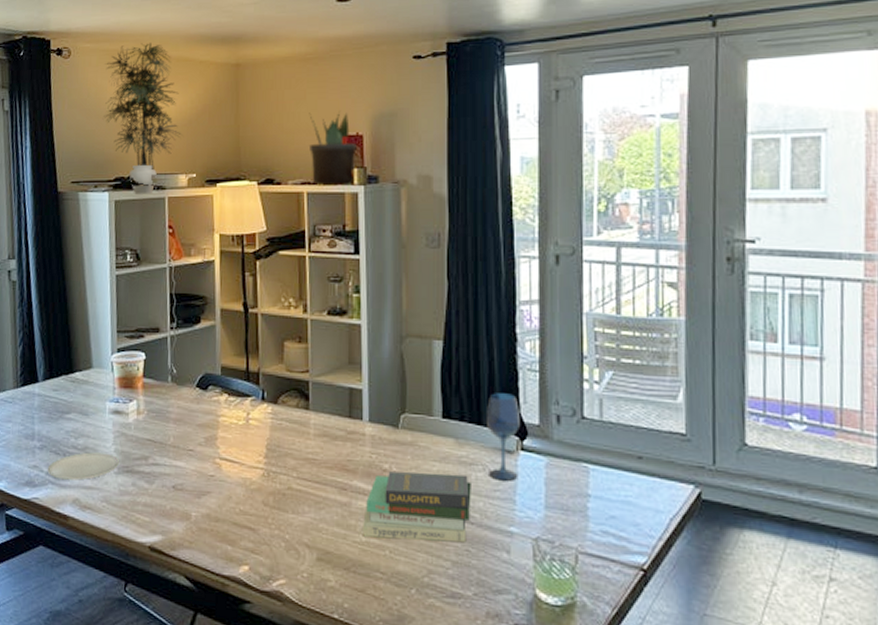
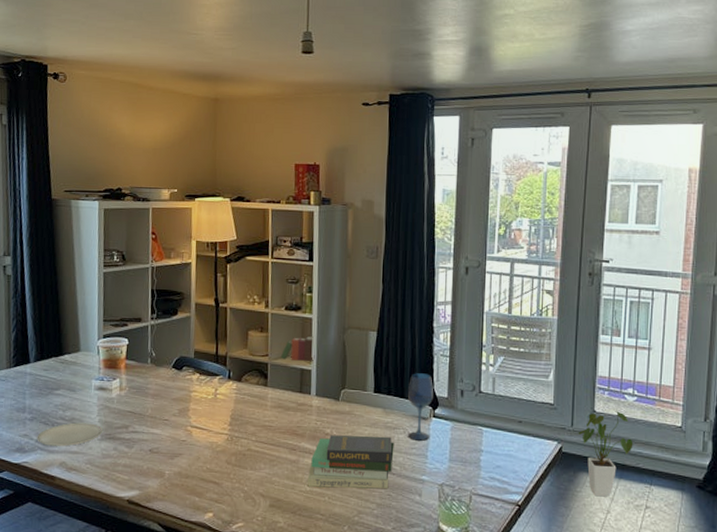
plant: present [103,43,183,194] -> none [95,74,167,205]
planter: present [309,111,357,186] -> none [275,144,314,205]
books: none [323,347,366,380] -> present [280,336,315,362]
house plant: none [723,443,806,564] -> present [578,410,633,497]

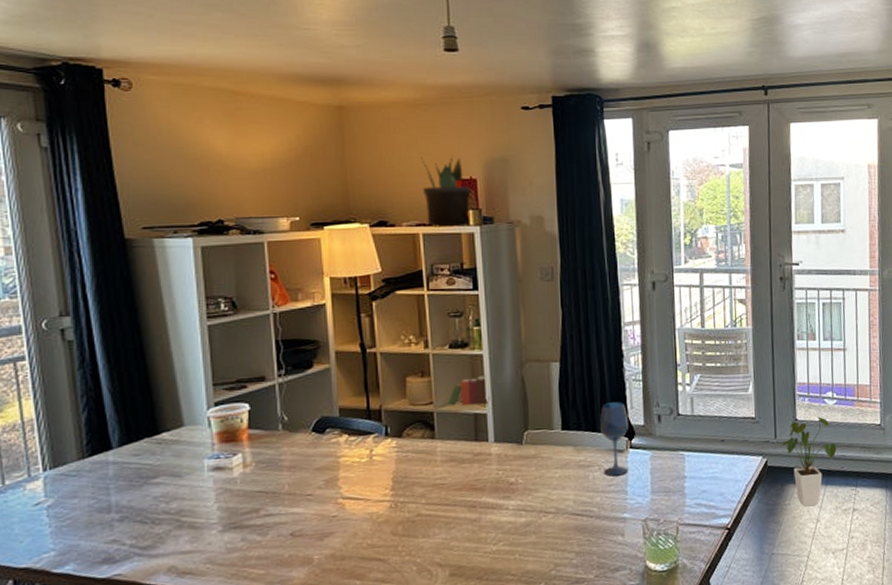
plate: present [37,422,104,447] -> none [131,512,225,550]
planter: none [275,144,314,205] -> present [421,156,471,227]
books: present [308,435,394,489] -> none [493,476,590,546]

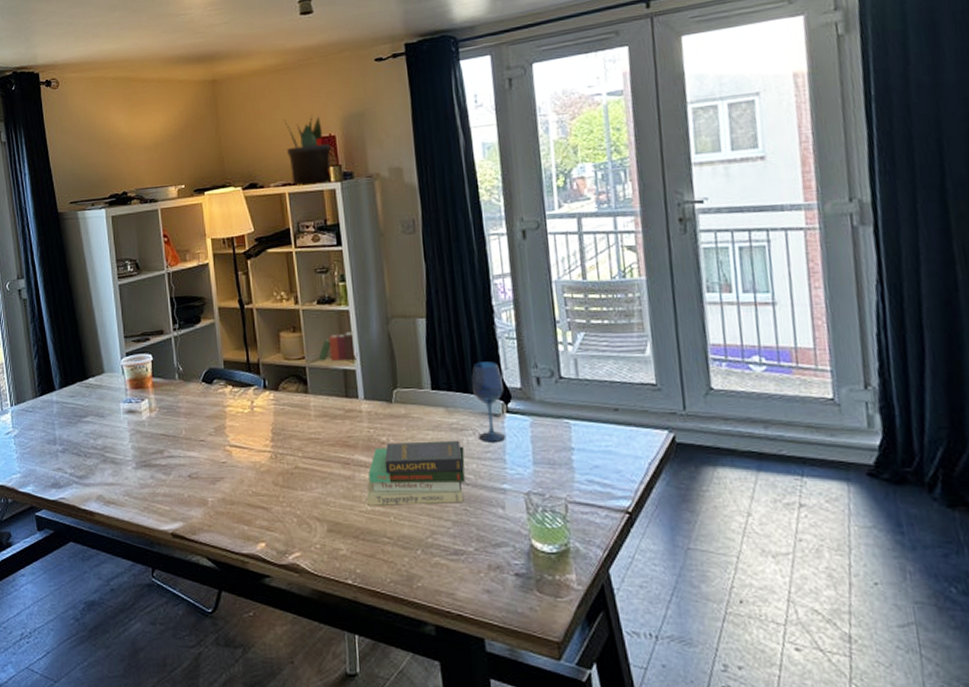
books: none [493,476,590,546] -> present [367,440,466,506]
house plant: present [782,415,837,507] -> none [693,384,771,496]

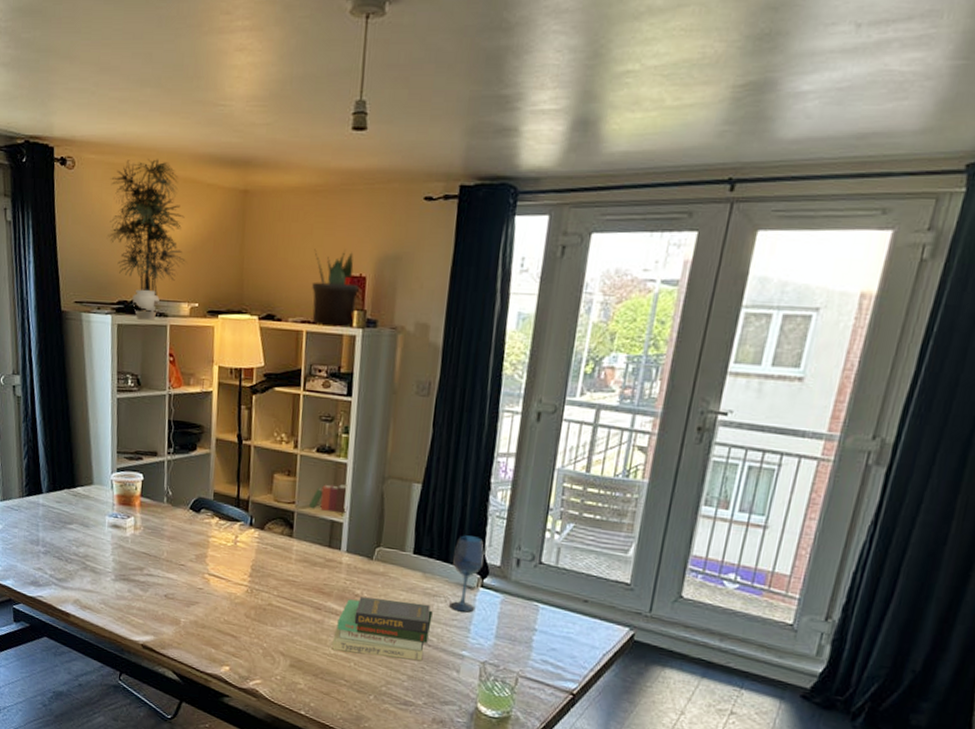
plant: none [92,67,169,209] -> present [108,159,187,320]

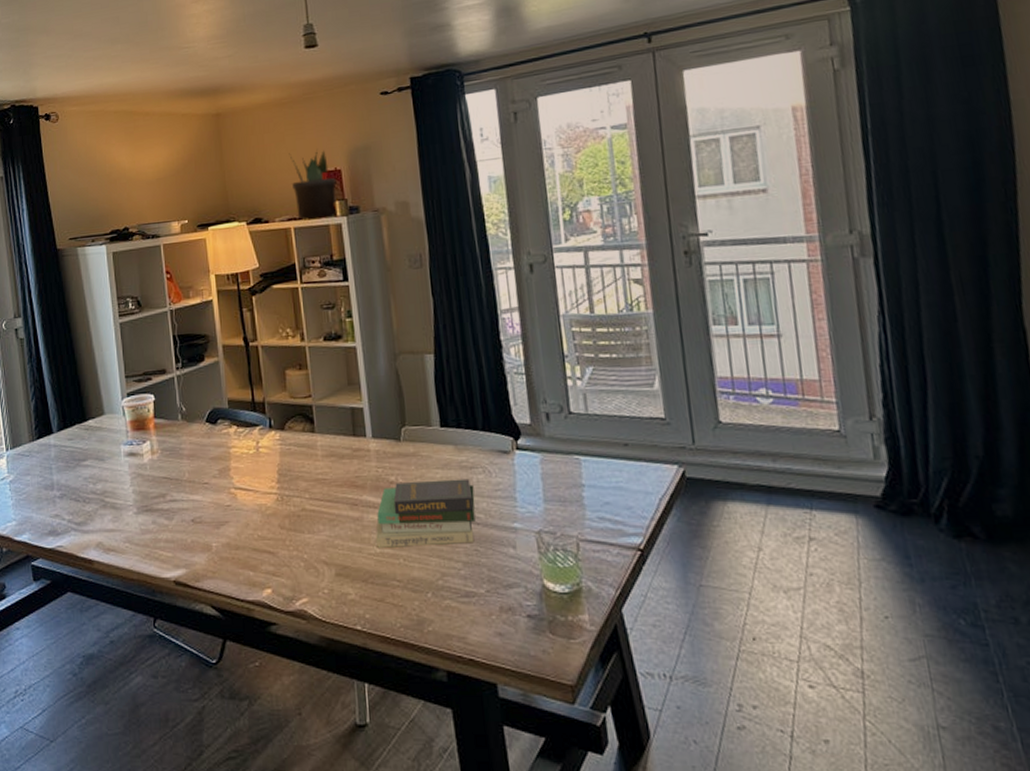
plant: present [108,159,187,320] -> none [93,101,172,245]
books: present [308,484,348,514] -> none [325,368,365,400]
wineglass: present [449,535,484,613] -> none [481,397,516,480]

